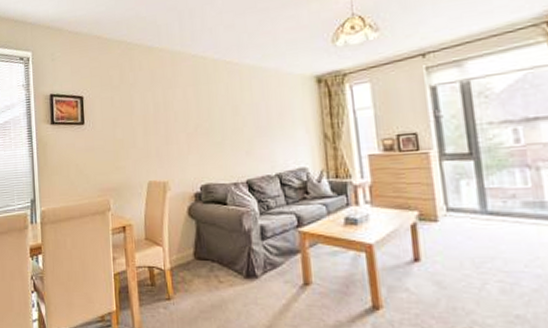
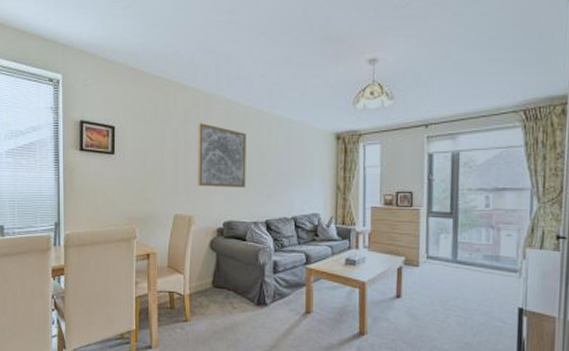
wall art: none [165,82,221,150] -> present [198,123,246,188]

